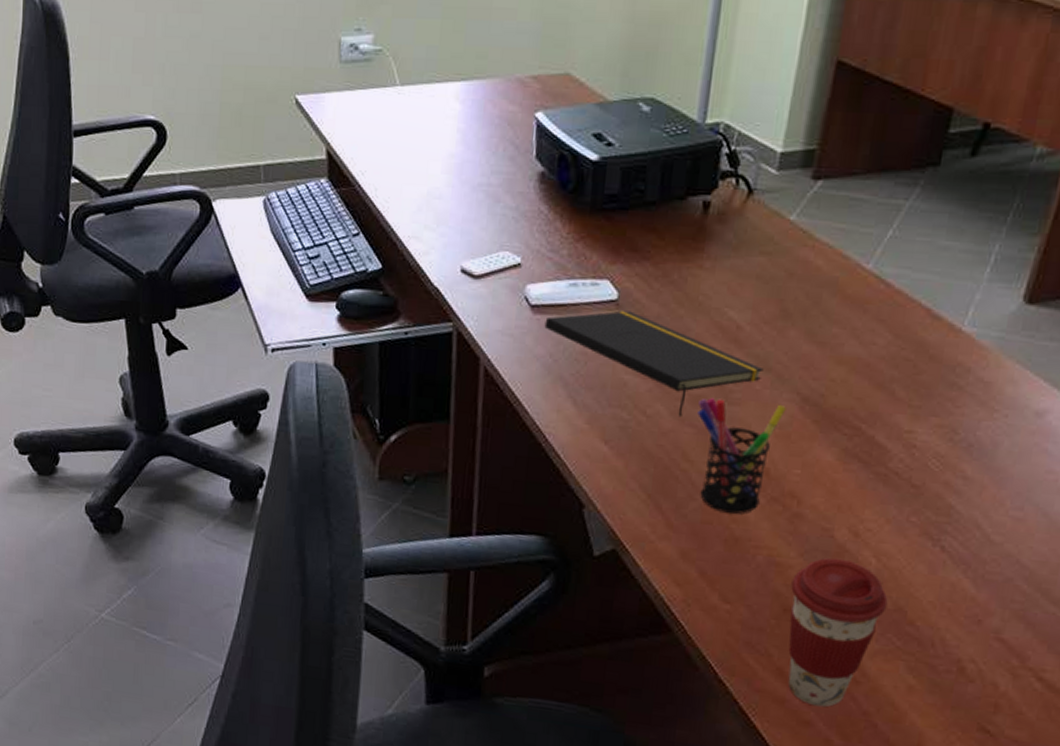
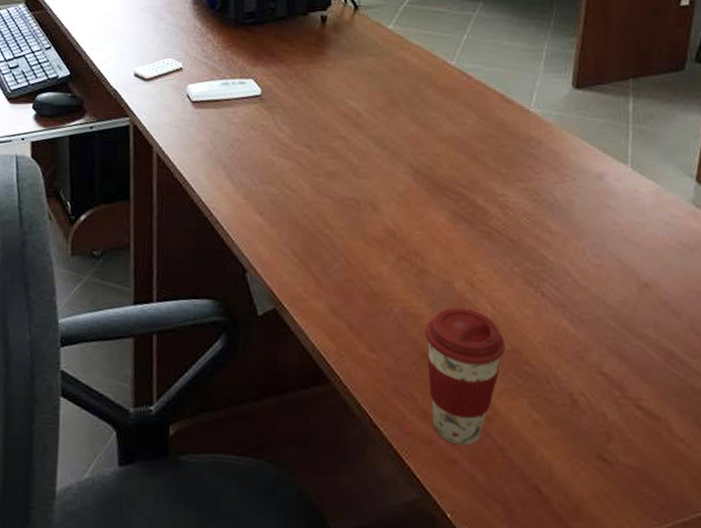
notepad: present [544,310,764,418] -> none [204,103,382,191]
pen holder: present [698,398,786,515] -> none [333,173,403,273]

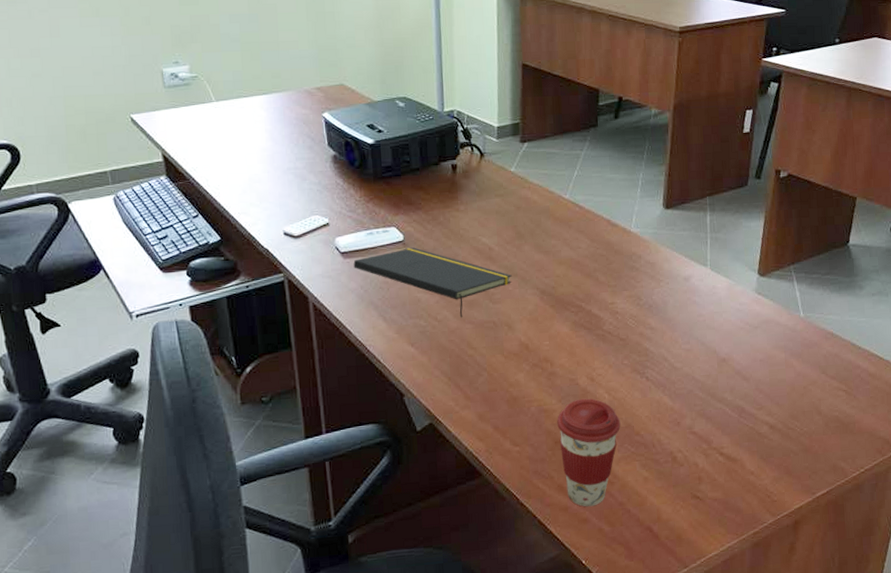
notepad: none [204,103,382,191] -> present [353,247,512,318]

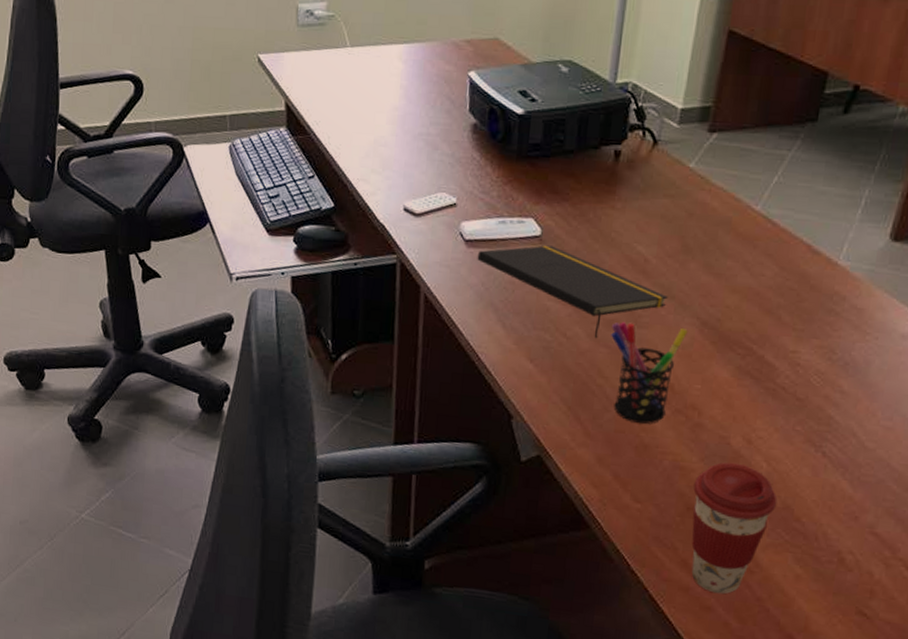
pen holder: none [473,299,532,381] -> present [611,322,688,425]

